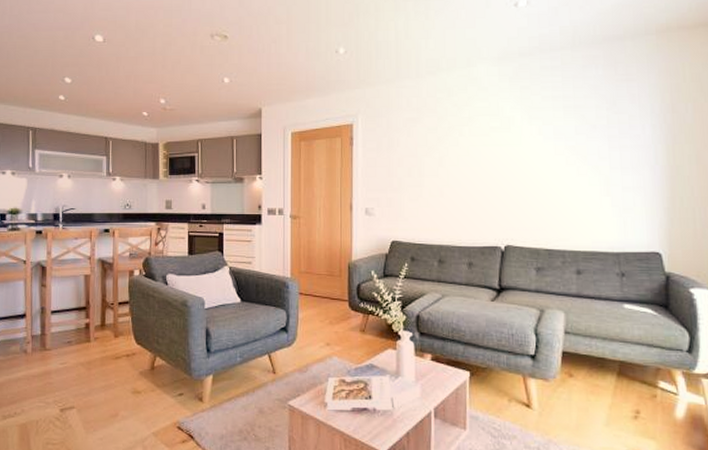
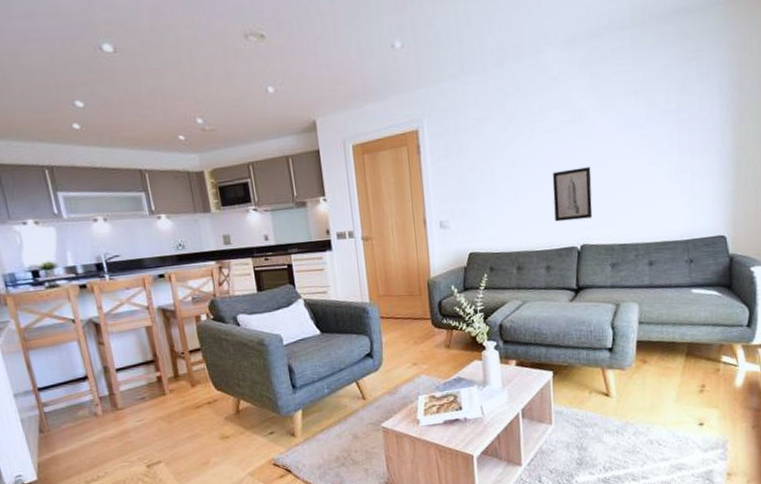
wall art: none [478,171,518,220] -> present [552,167,593,222]

